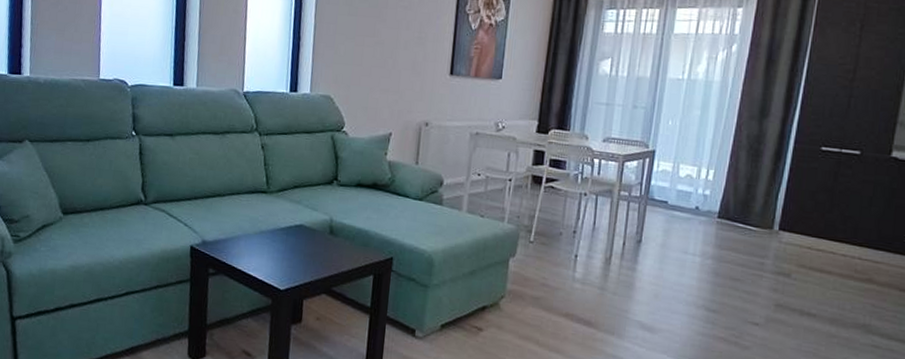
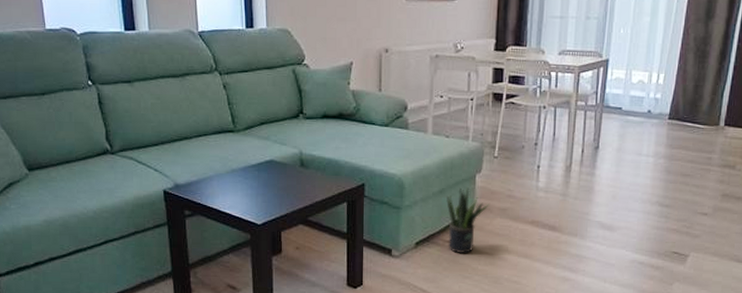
potted plant: none [476,270,522,342] -> present [446,186,489,253]

